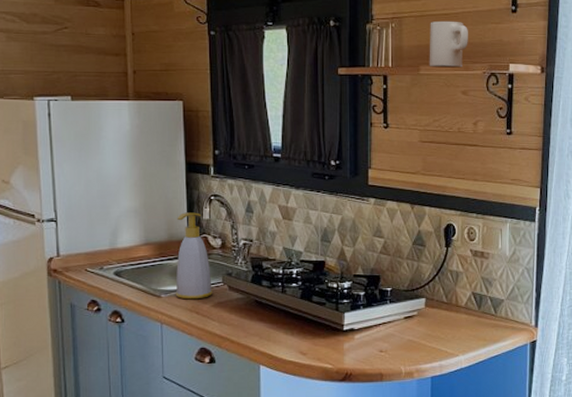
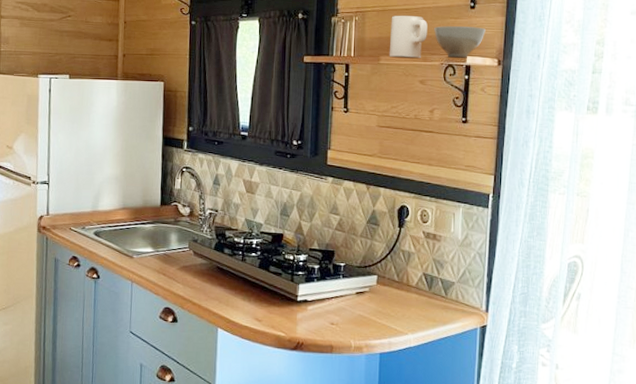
soap bottle: present [175,212,214,300] -> none [146,182,180,262]
bowl: none [475,32,528,67] -> present [434,26,486,59]

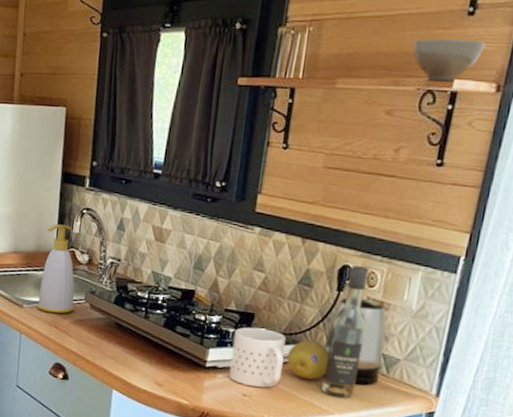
soap bottle: none [146,182,180,262] -> present [37,224,75,314]
mug: none [317,263,362,316] -> present [229,327,286,388]
fruit: none [365,271,398,306] -> present [287,340,330,380]
cup: present [389,15,428,59] -> none [348,24,406,82]
kettle: none [394,232,441,307] -> present [324,298,387,385]
bottle: none [395,206,425,319] -> present [321,265,369,398]

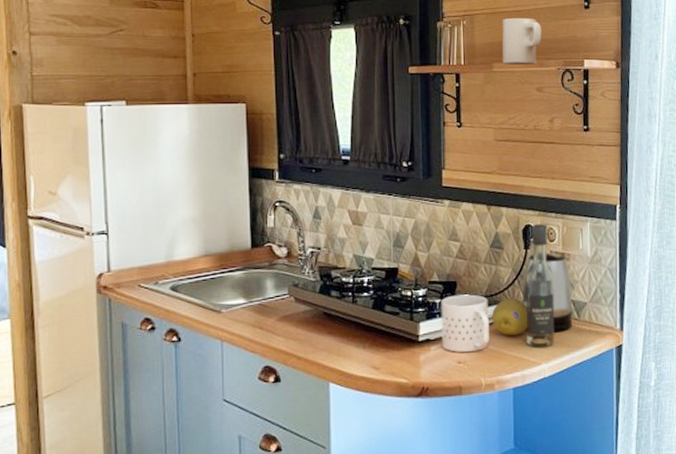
soap bottle: present [37,224,75,314] -> none [237,220,279,314]
cup: none [348,24,406,82] -> present [502,17,542,64]
bowl: present [413,39,486,83] -> none [548,28,602,63]

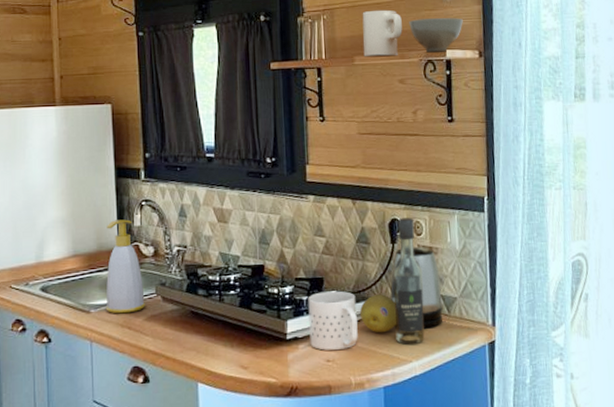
soap bottle: none [237,220,279,314] -> present [105,219,146,314]
bowl: none [548,28,602,63] -> present [409,18,463,54]

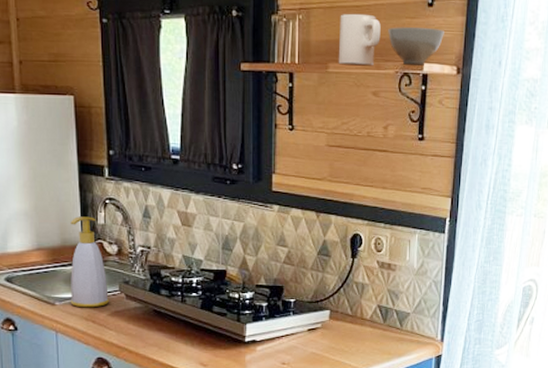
mug: present [308,290,358,351] -> none [267,299,313,355]
fruit: present [360,294,396,333] -> none [317,305,352,342]
kettle: present [390,246,443,329] -> none [347,262,396,340]
bottle: present [393,217,425,345] -> none [349,234,380,353]

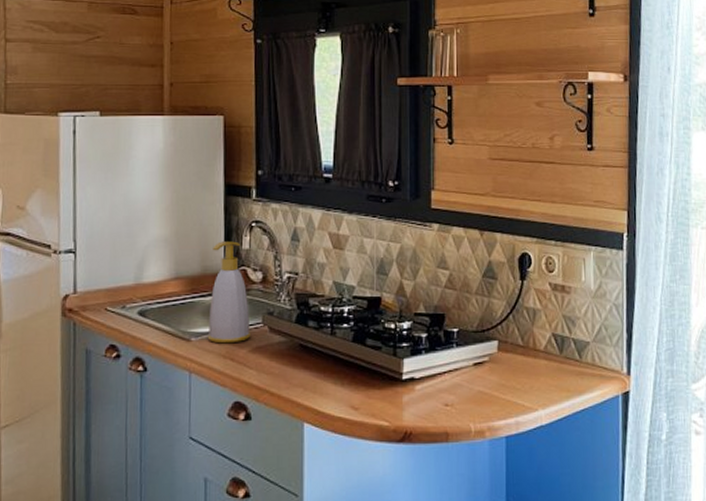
cup: present [338,13,381,66] -> none [498,25,542,77]
bowl: present [388,27,444,67] -> none [549,37,608,75]

